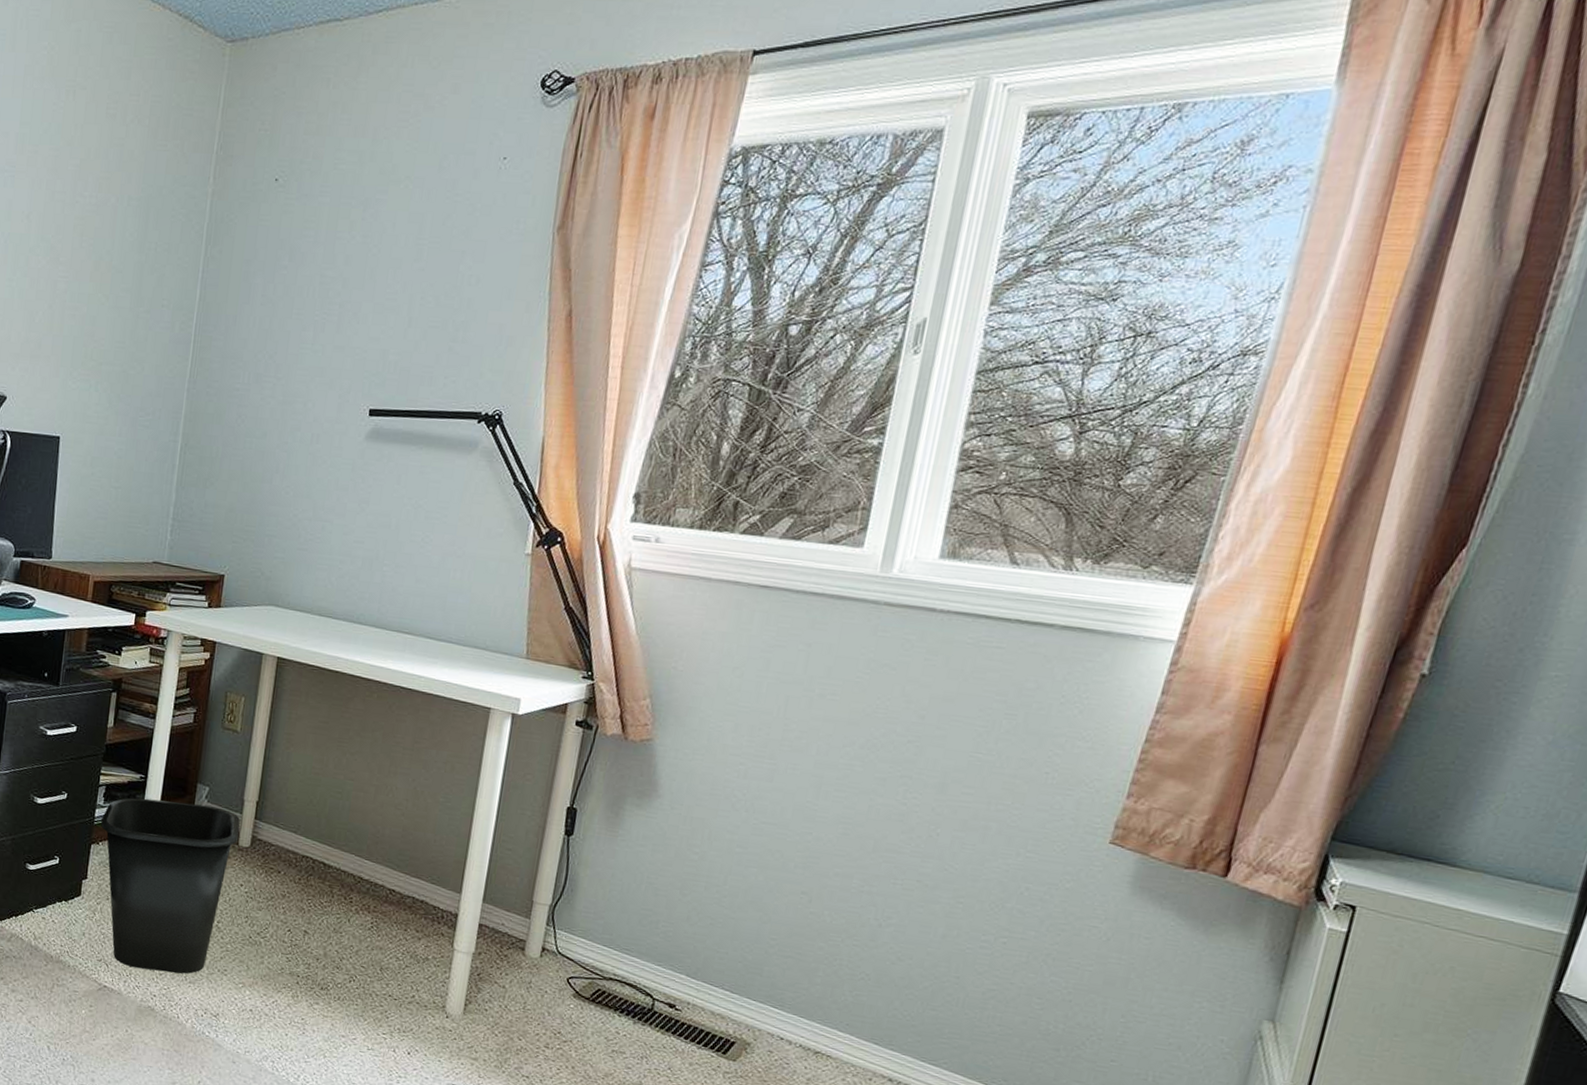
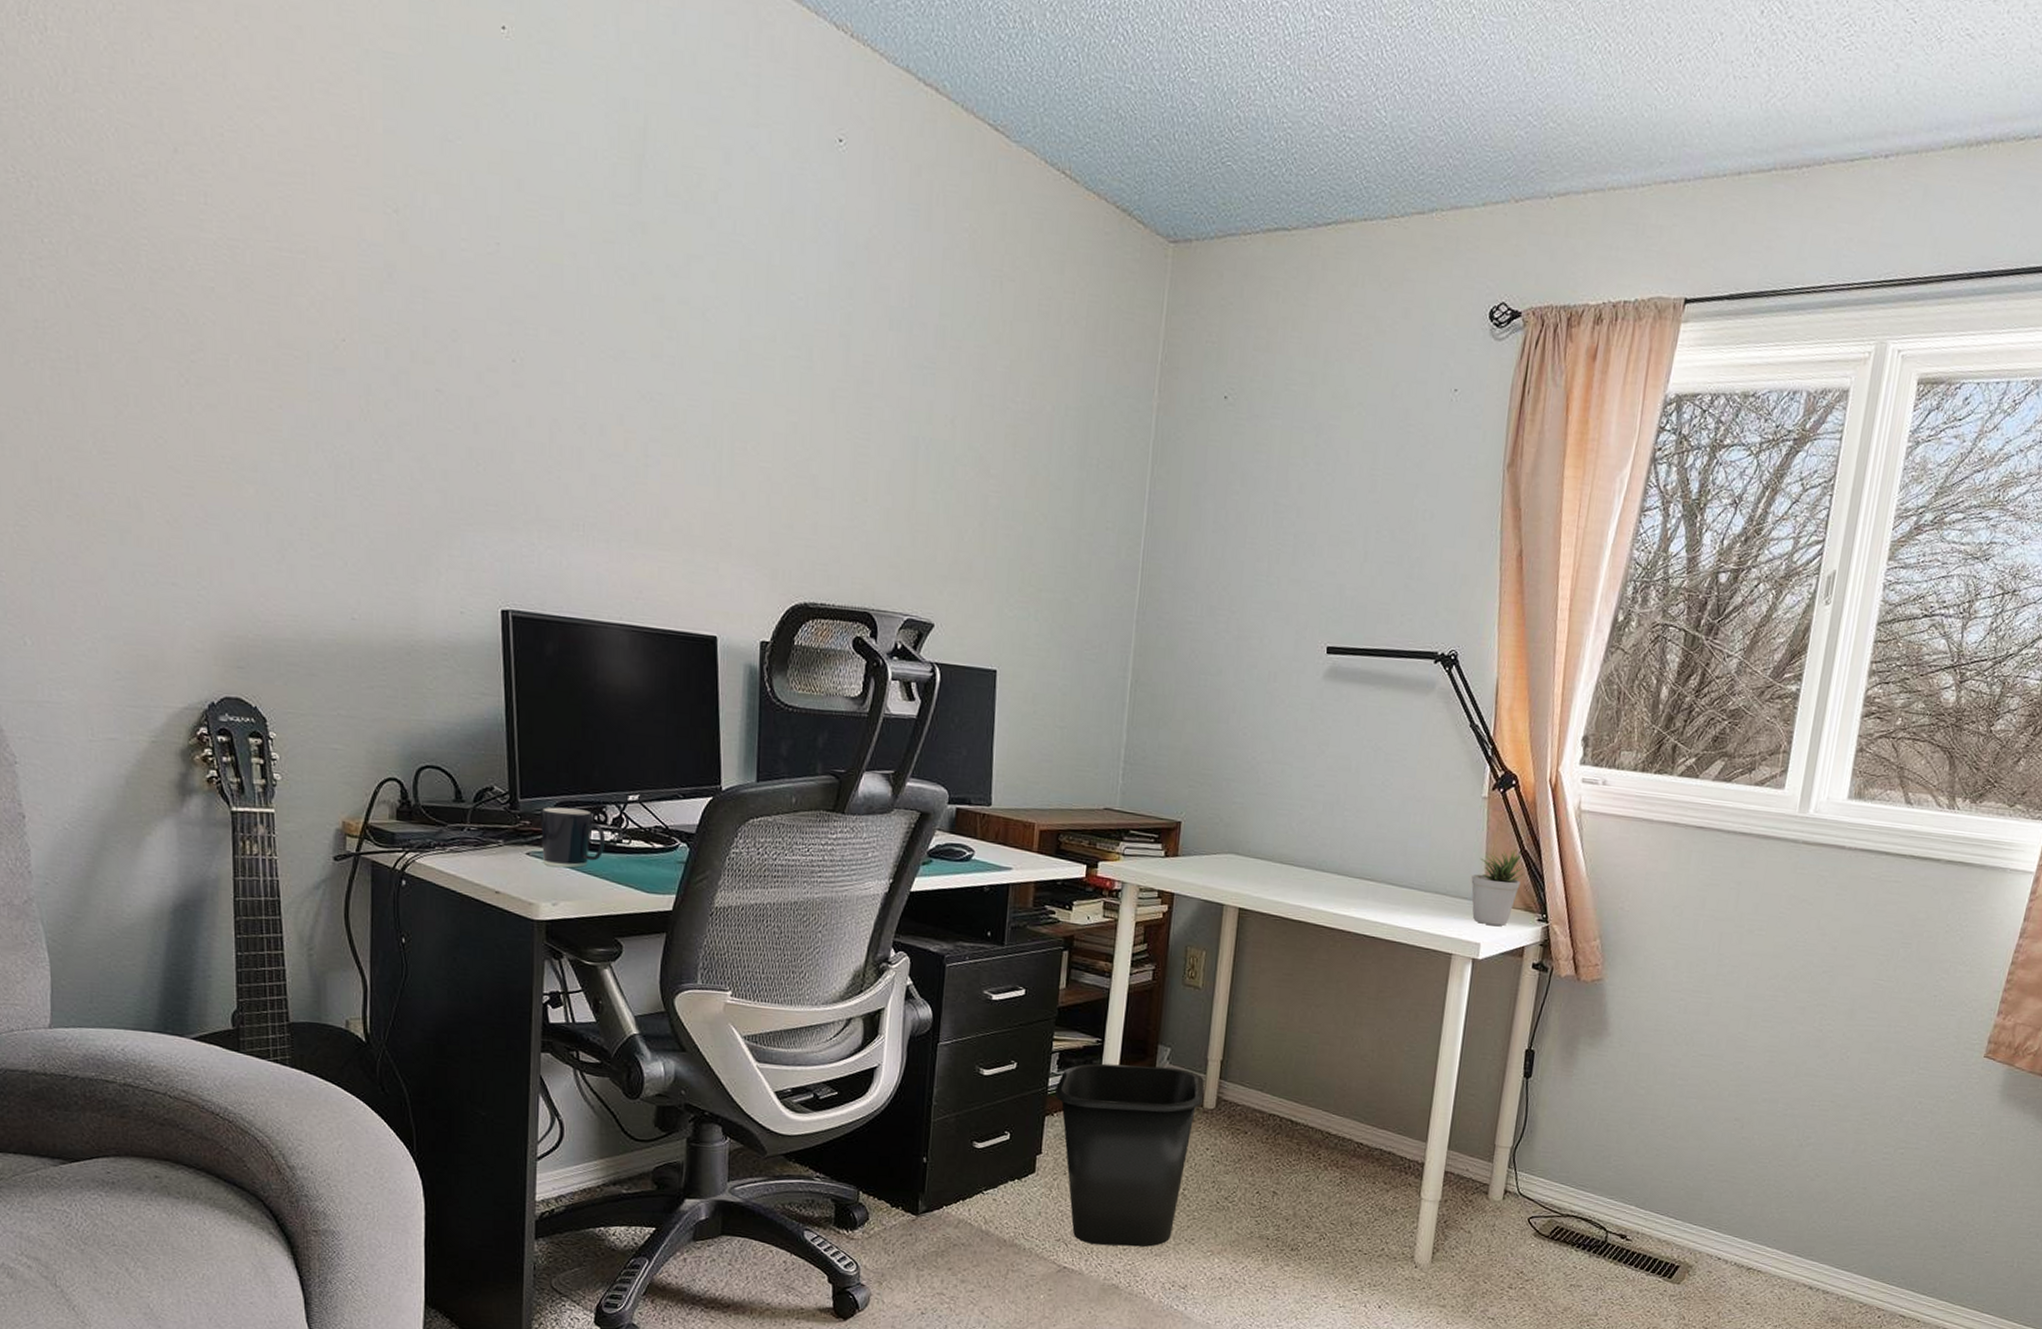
potted plant: none [512,606,569,682] -> present [1471,850,1524,926]

